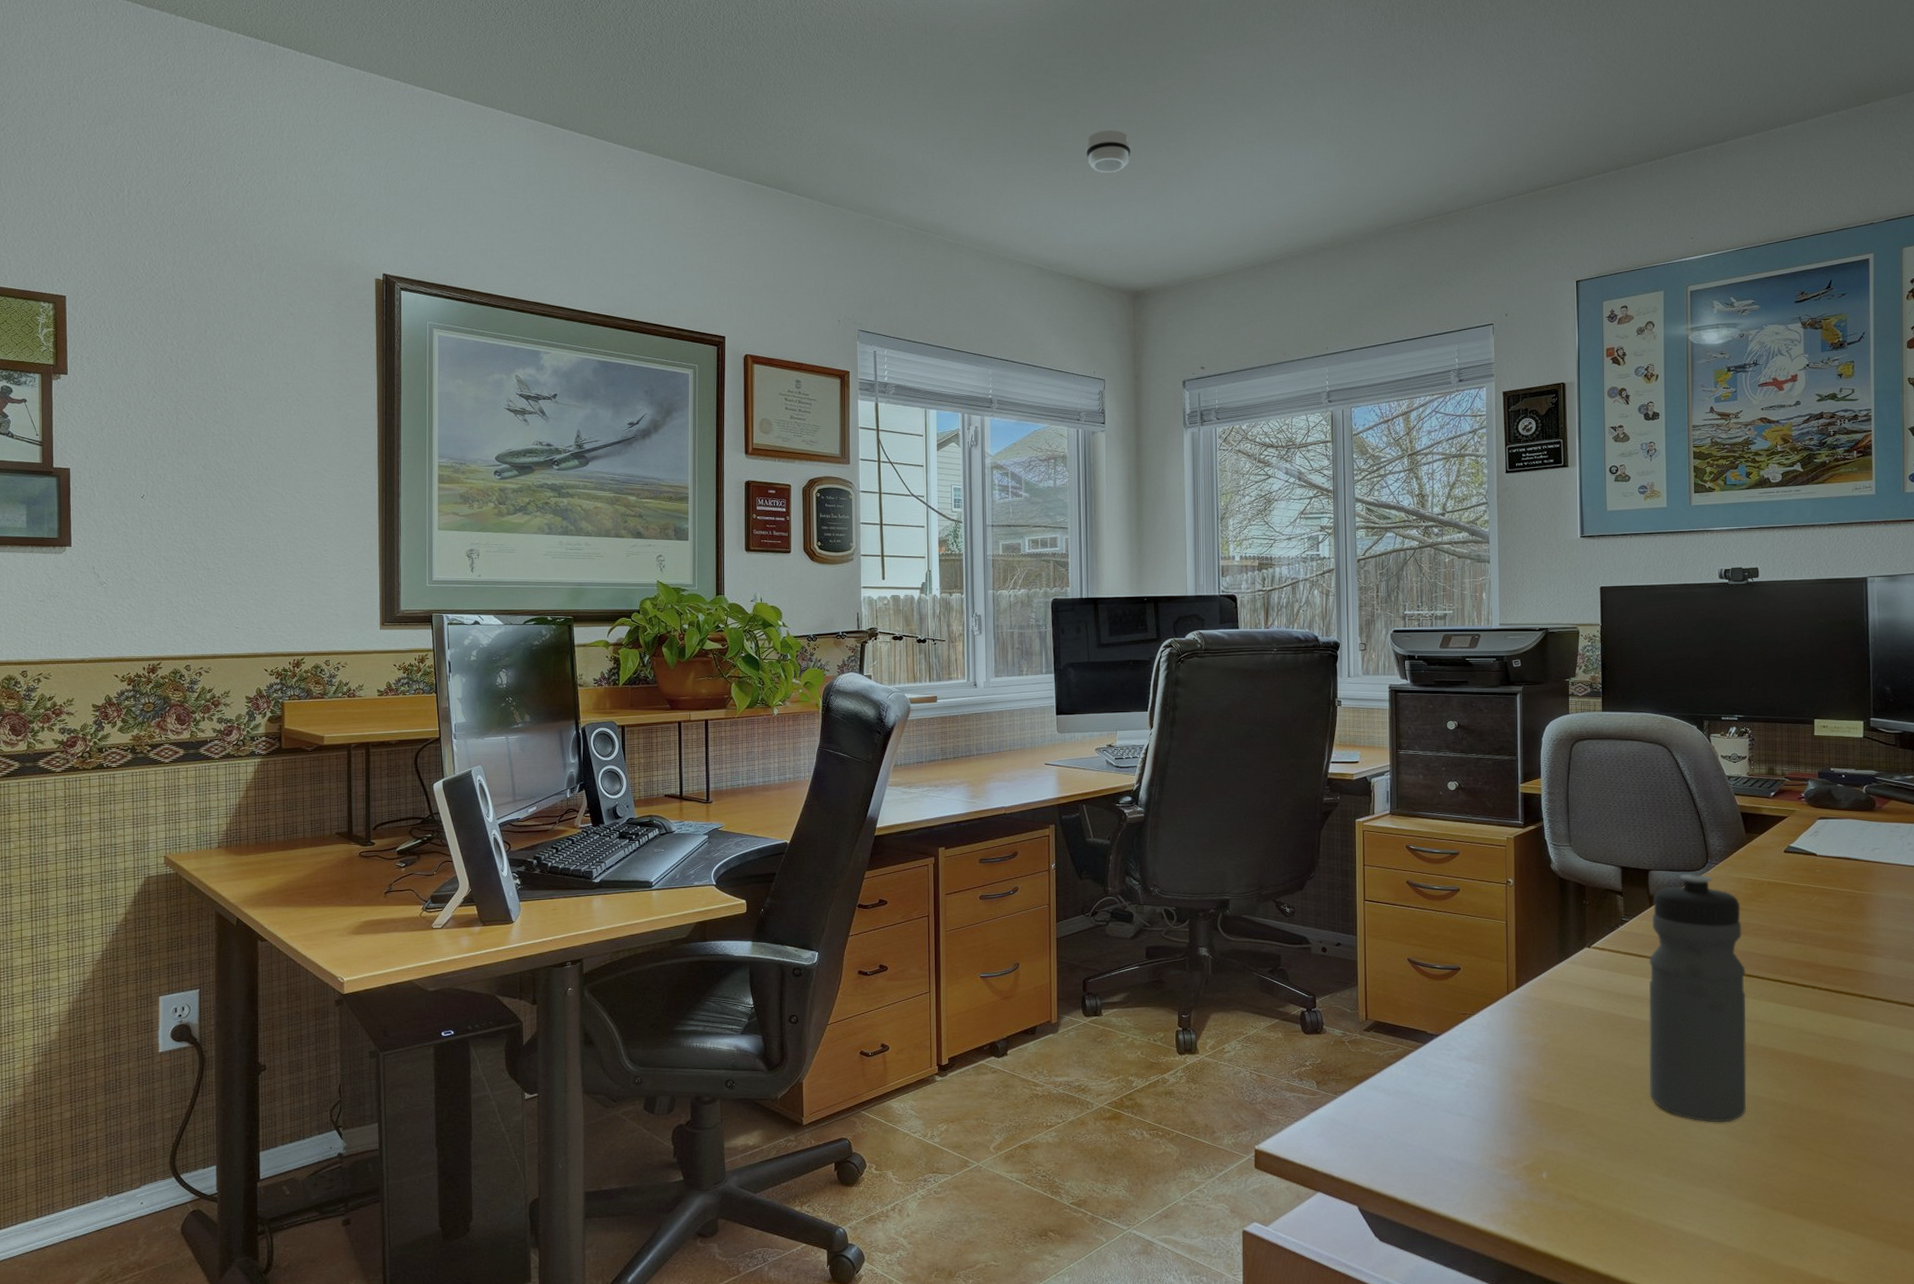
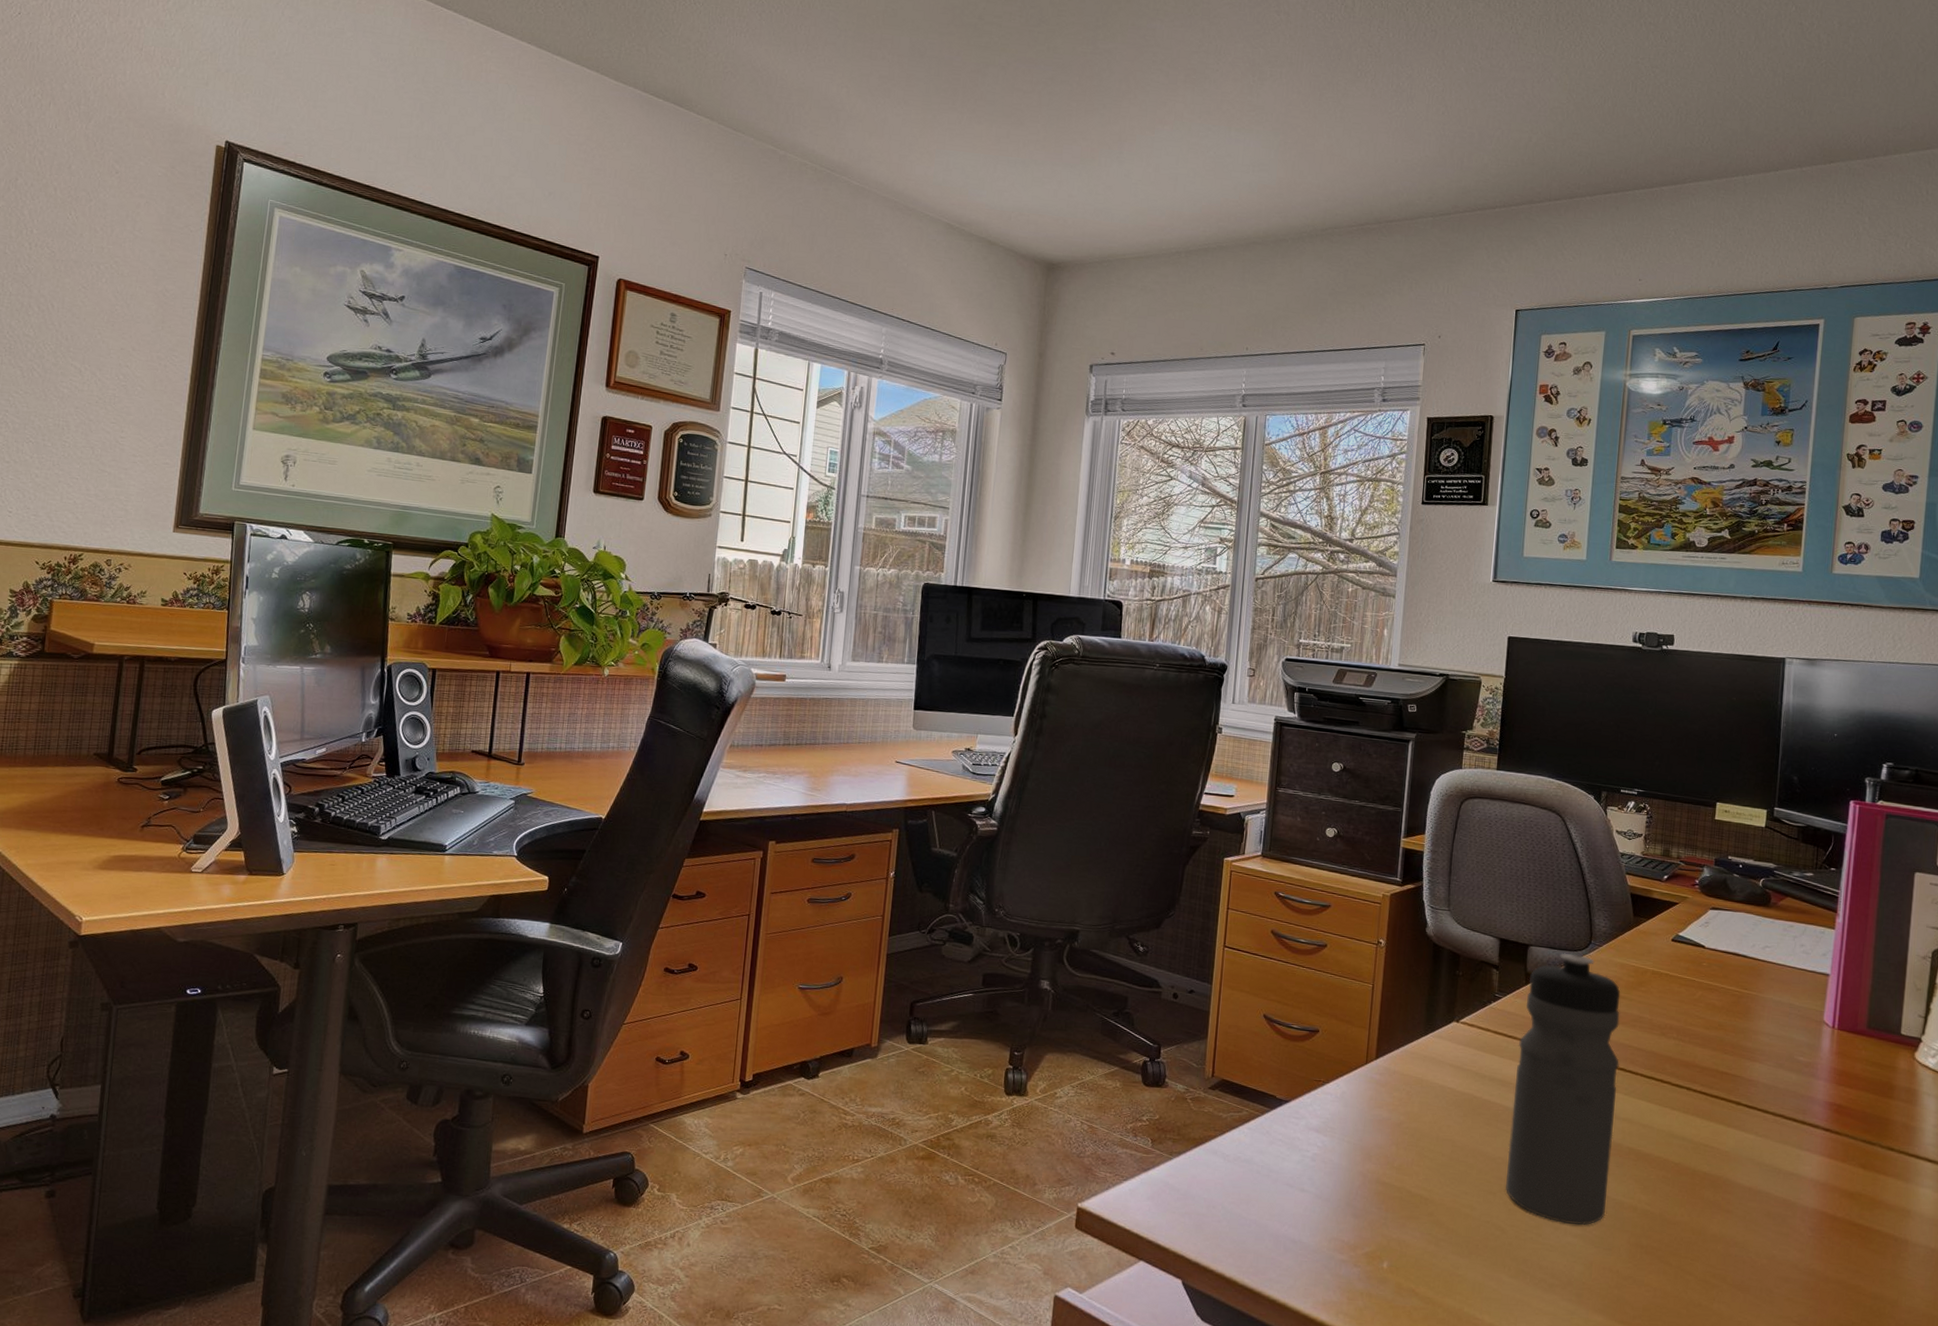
smoke detector: present [1085,130,1131,172] -> none [1012,87,1062,133]

